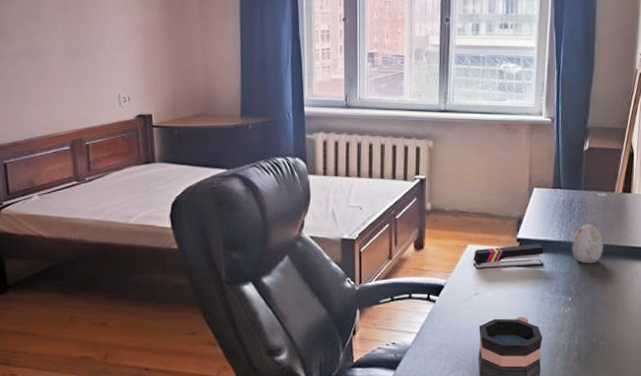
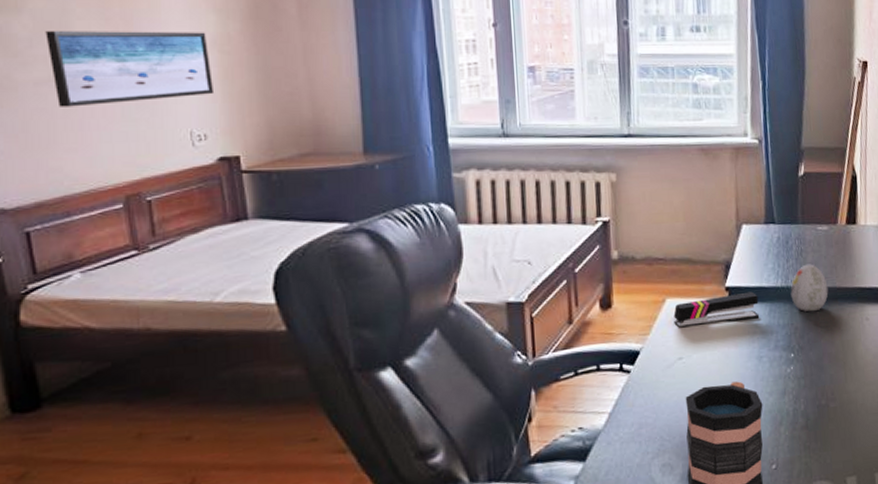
wall art: none [25,17,137,73] -> present [45,31,215,107]

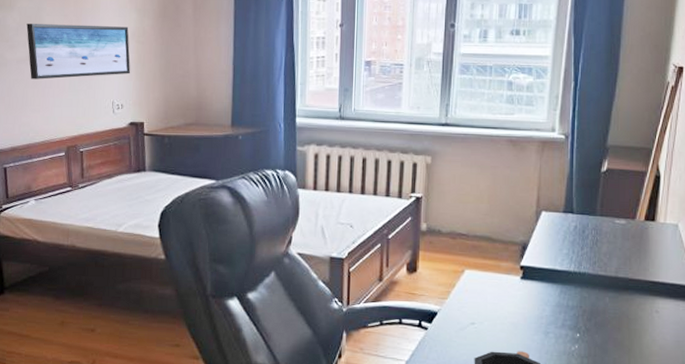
stapler: present [673,291,760,328] -> none [470,272,550,298]
decorative egg: present [790,264,829,312] -> none [582,253,620,298]

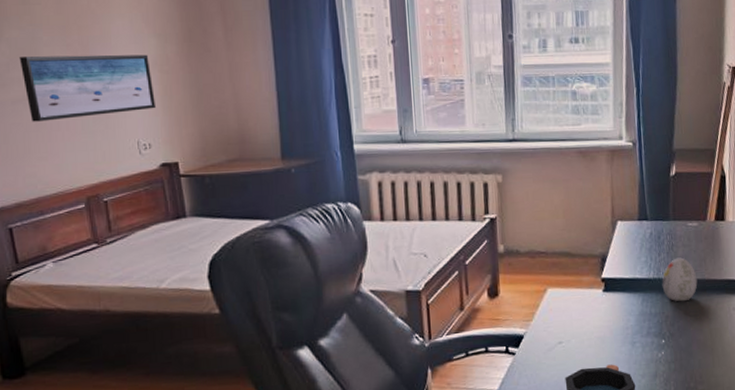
decorative egg: none [582,253,620,298] -> present [662,257,698,302]

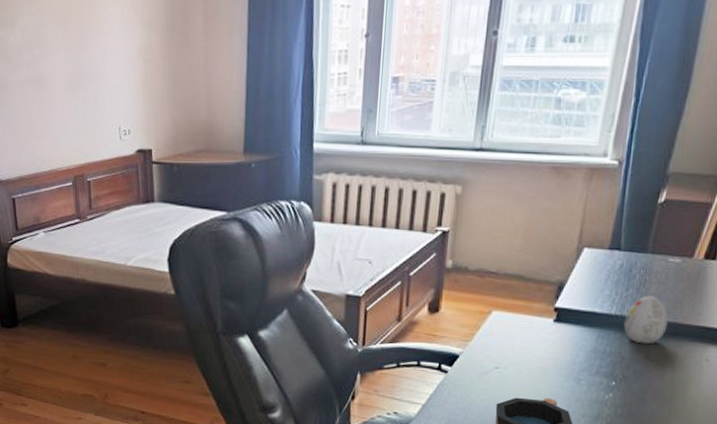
wall art: present [19,54,157,122] -> none [29,42,138,104]

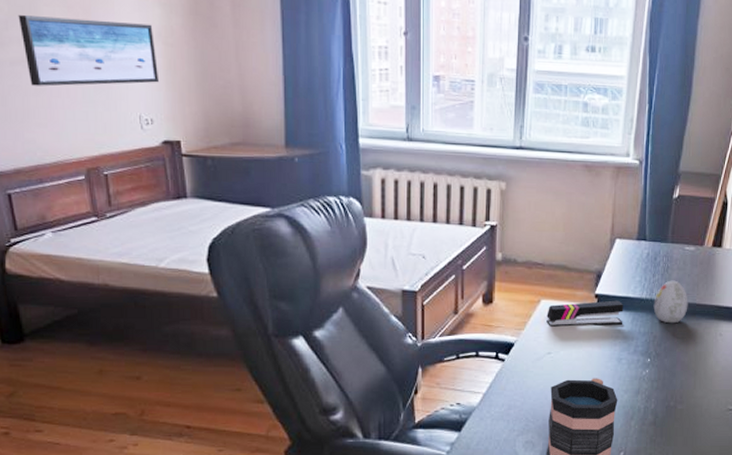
wall art: none [29,42,138,104] -> present [18,15,160,86]
stapler: none [496,315,588,343] -> present [546,300,624,327]

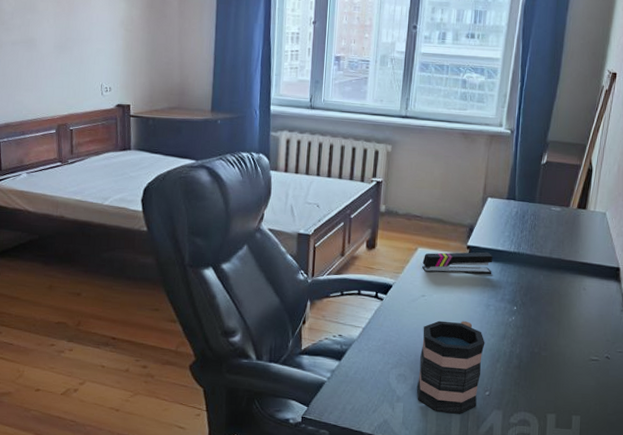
wall art: present [18,15,160,86] -> none [21,8,119,61]
decorative egg: present [653,280,688,324] -> none [520,236,554,276]

